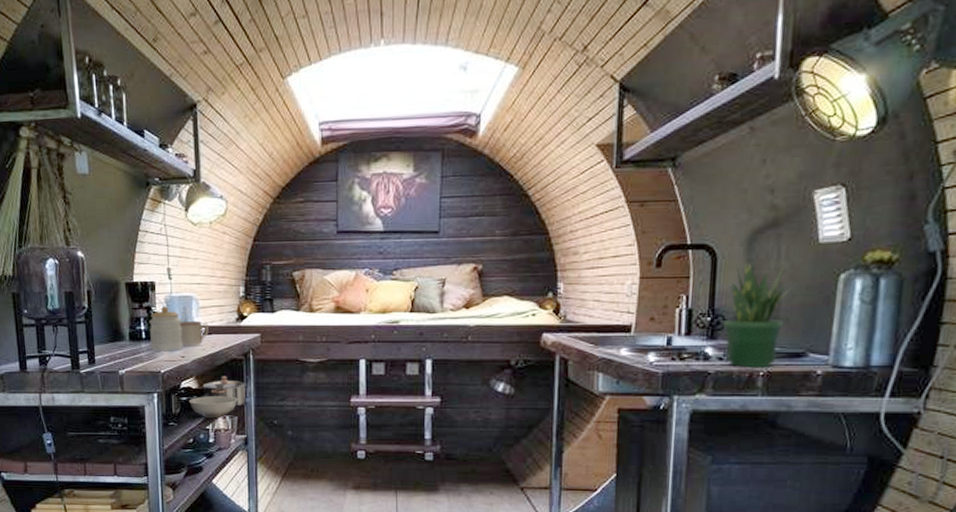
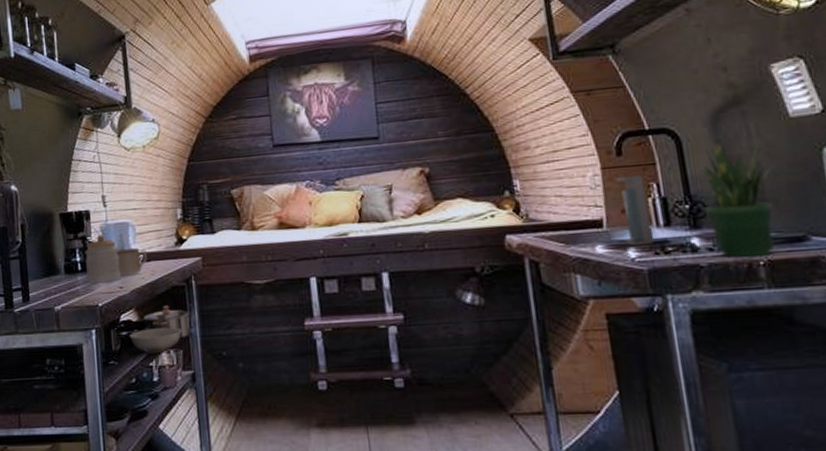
soap dispenser: none [647,287,676,351] -> present [614,175,654,246]

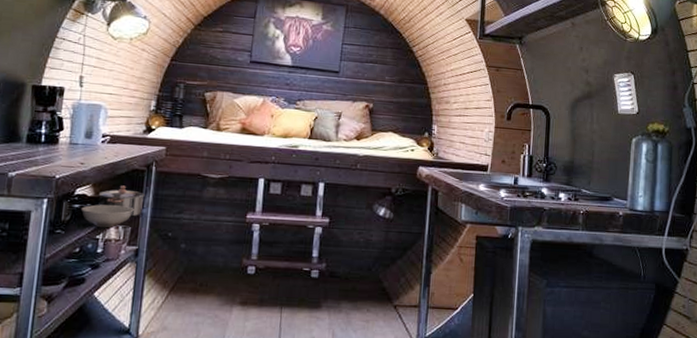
jar: present [84,235,121,284] -> none [48,112,87,157]
mug: present [116,248,147,276] -> none [83,128,114,154]
soap dispenser: present [614,175,654,246] -> none [500,136,521,189]
planter: present [699,144,776,258] -> none [554,124,604,208]

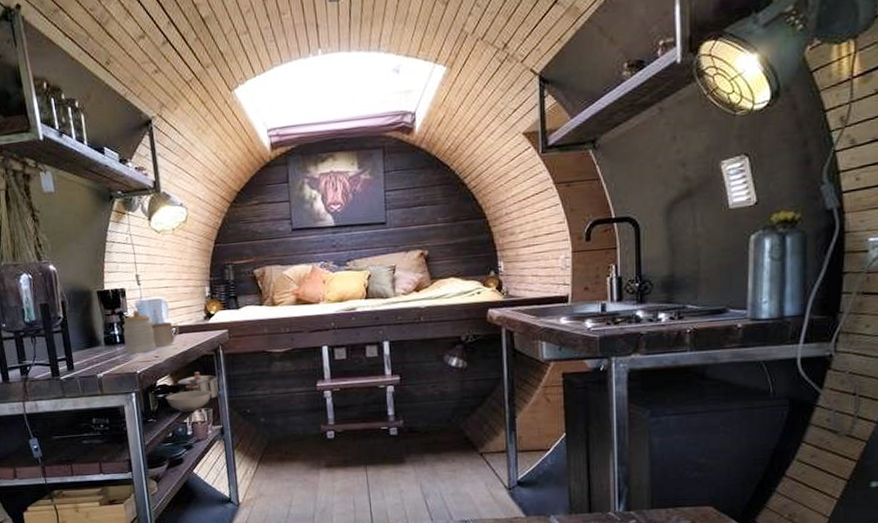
jar: none [48,112,87,157] -> present [121,310,156,354]
mug: none [83,128,114,154] -> present [151,322,180,347]

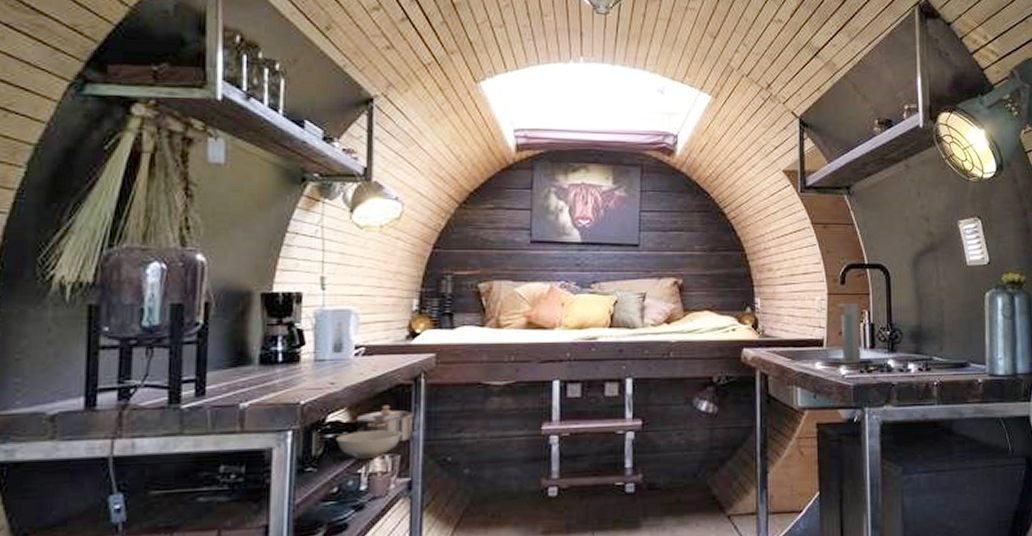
jar: present [121,310,156,354] -> none [287,322,335,378]
mug: present [151,322,180,347] -> none [331,340,370,370]
soap dispenser: none [582,258,607,318] -> present [837,303,860,365]

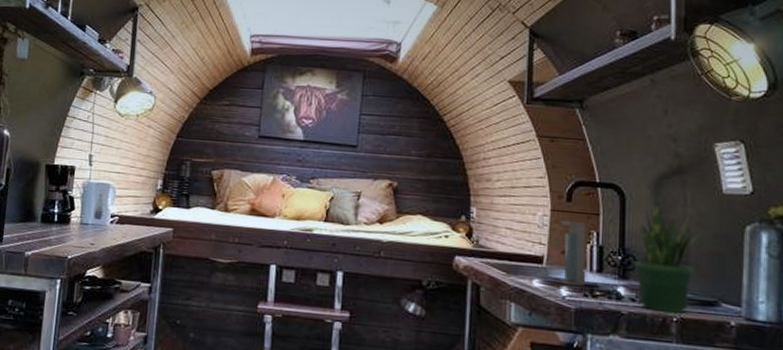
bowl: present [337,429,402,460] -> none [92,287,142,312]
cooking pot: present [357,405,414,444] -> none [108,268,153,303]
planter: none [900,282,954,379] -> present [634,206,703,315]

